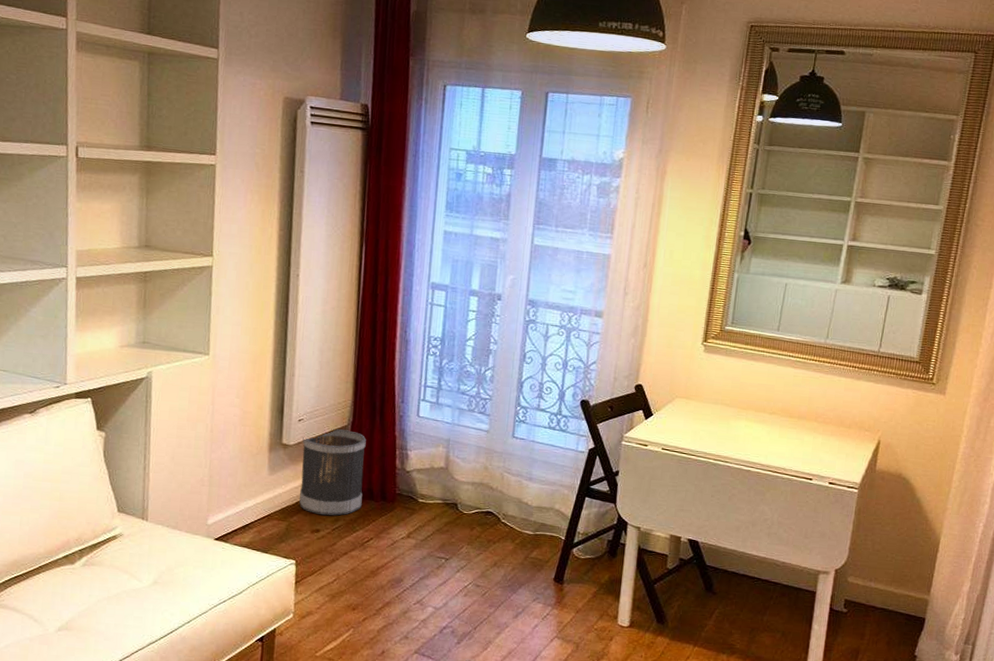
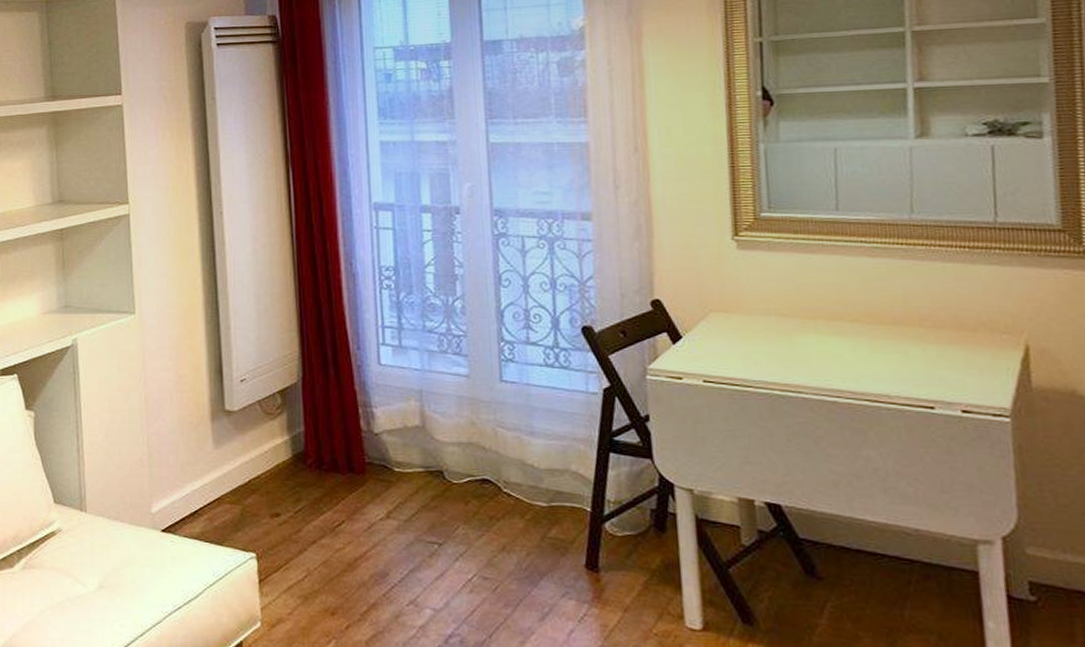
wastebasket: present [299,429,367,516] -> none [248,388,326,496]

